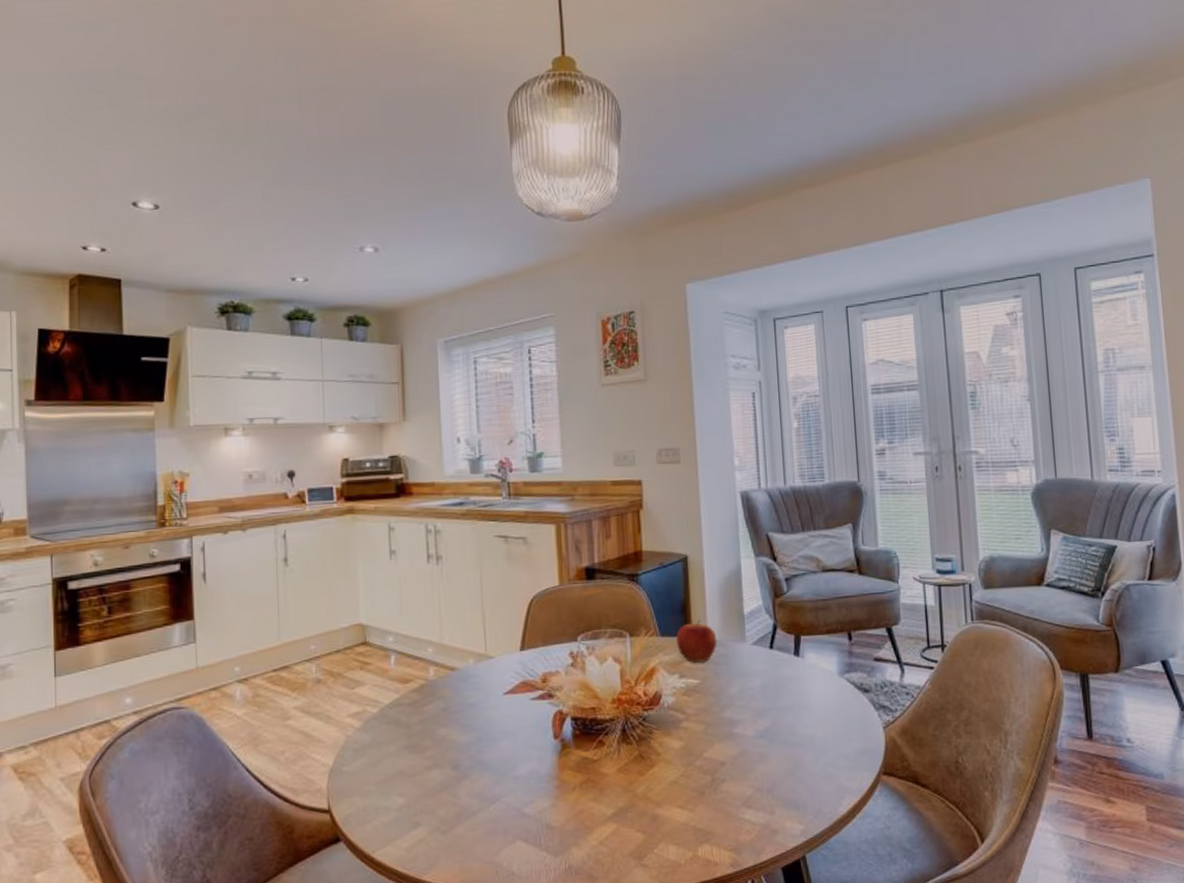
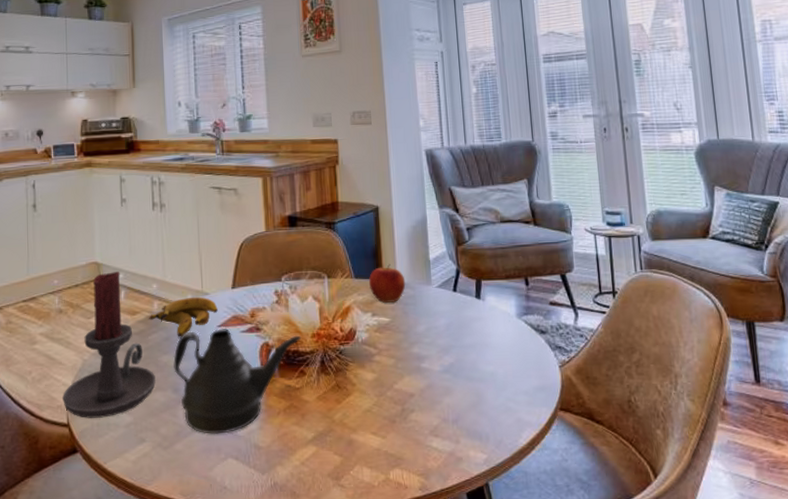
candle holder: none [322,634,432,802] -> present [63,272,156,418]
banana: none [422,660,504,707] -> present [148,296,218,337]
teapot: none [453,696,600,815] -> present [173,329,302,434]

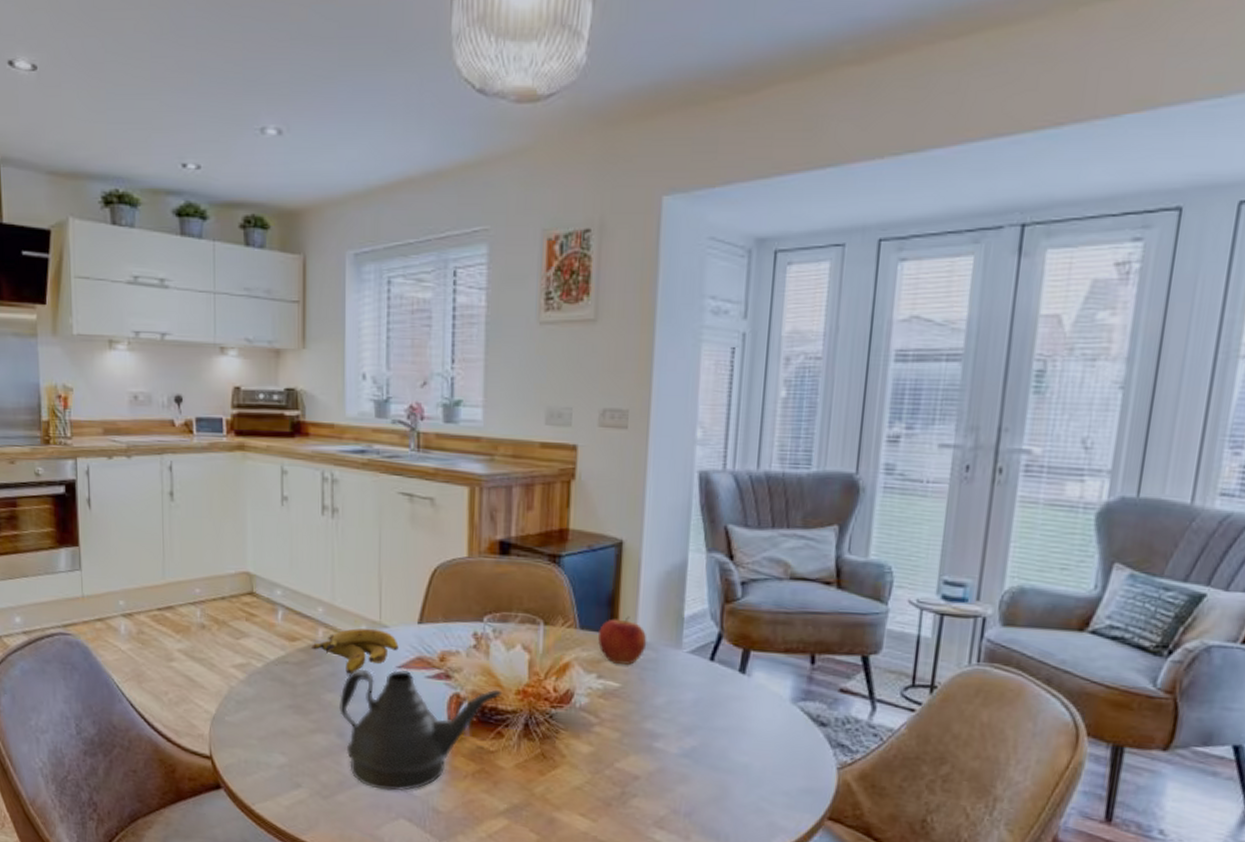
candle holder: present [63,272,156,418] -> none [204,586,316,755]

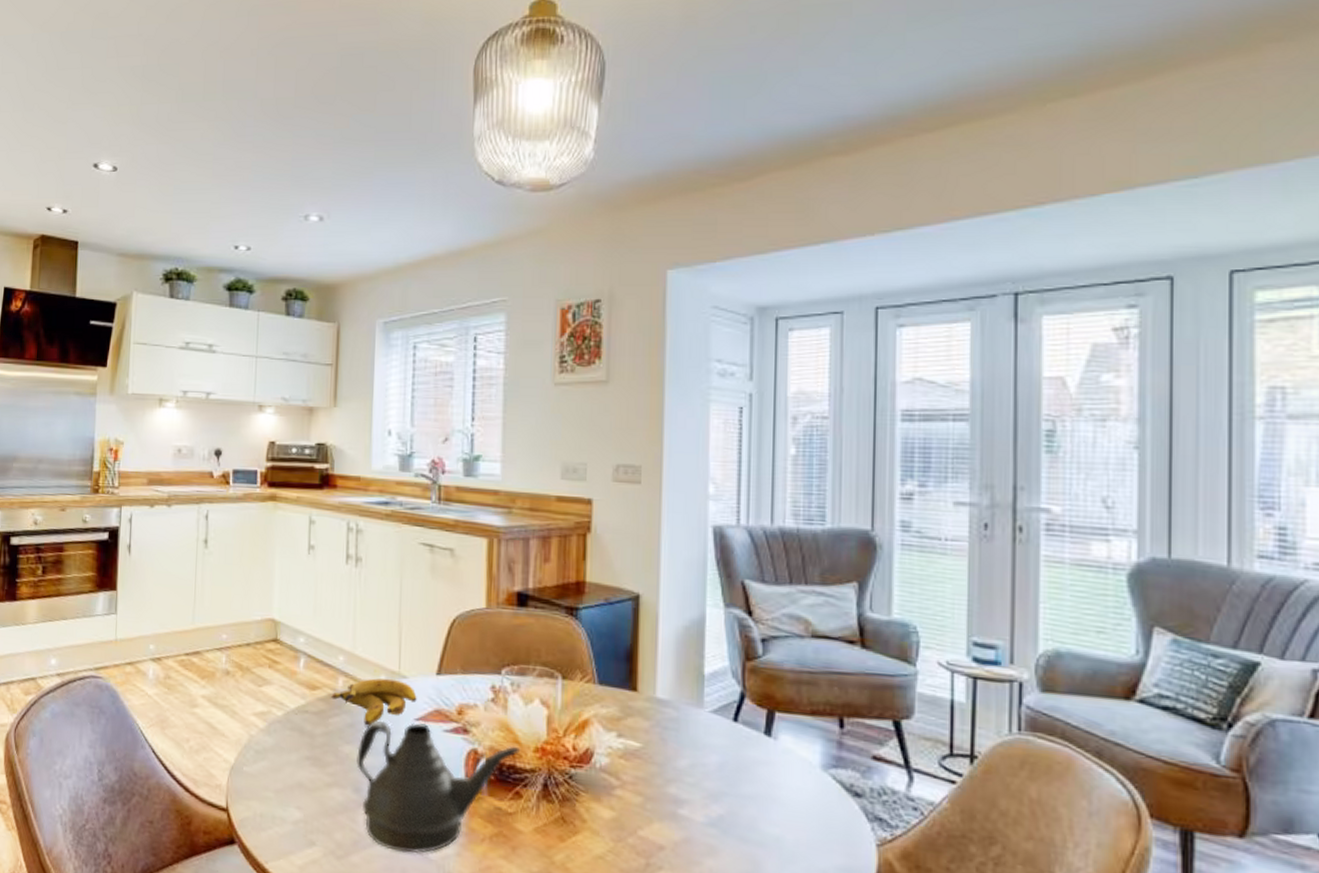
apple: present [598,615,647,665] -> none [617,671,668,723]

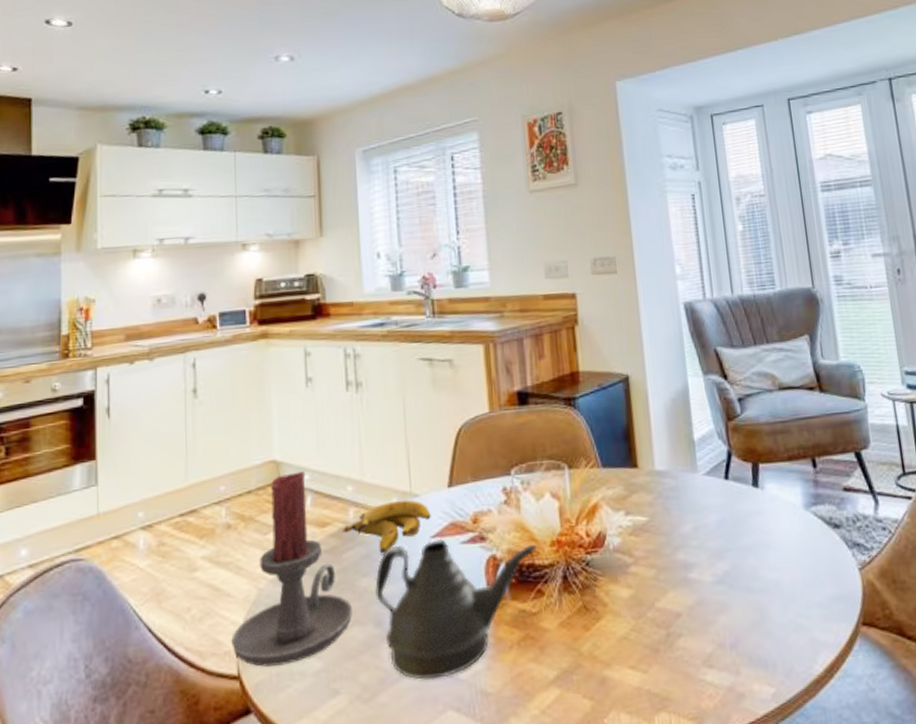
candle holder: none [222,633,334,808] -> present [231,471,352,667]

